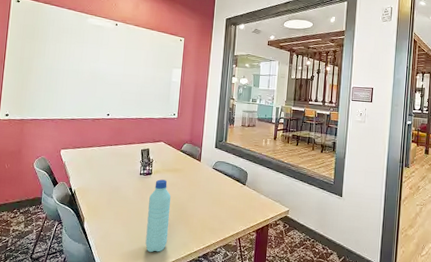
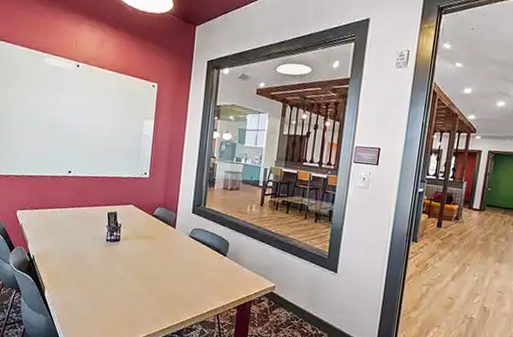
water bottle: present [145,179,171,253] -> none [113,247,142,327]

